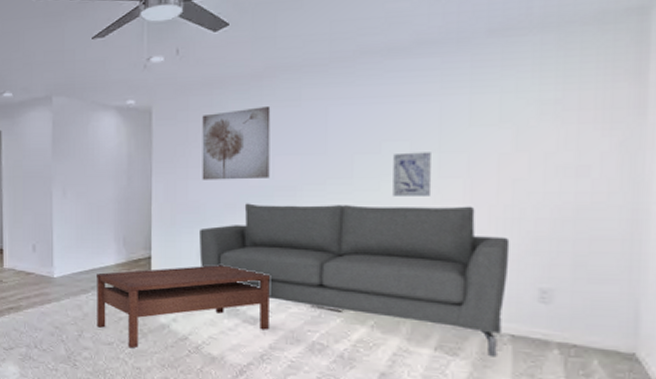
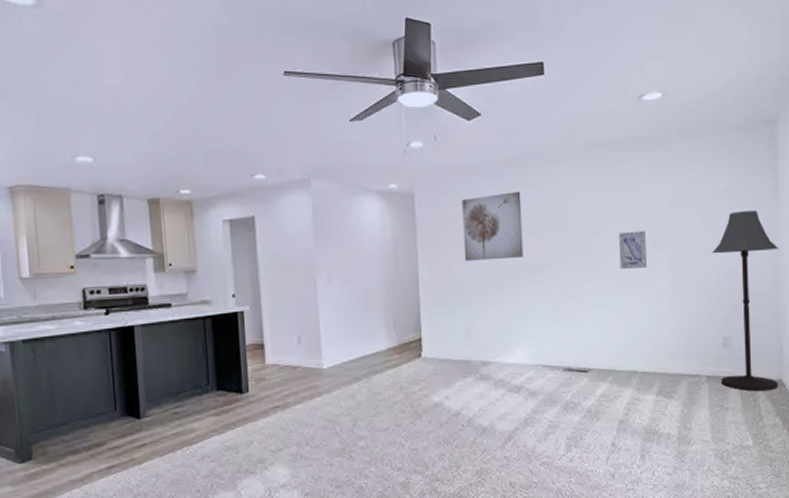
coffee table: present [97,265,270,348] -> none [368,340,531,430]
sofa: present [199,203,510,357] -> none [465,274,703,396]
floor lamp: none [529,127,643,367] -> present [712,210,779,392]

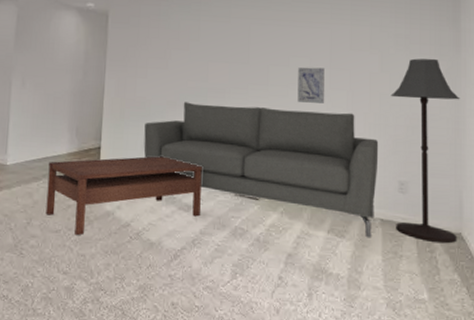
coffee table: none [368,340,531,430] -> present [46,156,202,235]
wall art: present [462,192,523,261] -> none [148,20,207,81]
sofa: none [465,274,703,396] -> present [143,102,379,238]

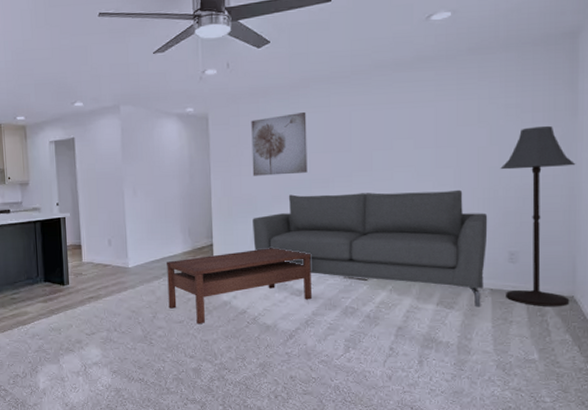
wall art: none [148,20,207,81] -> present [251,112,308,176]
wall art: present [297,67,325,103] -> none [402,147,431,184]

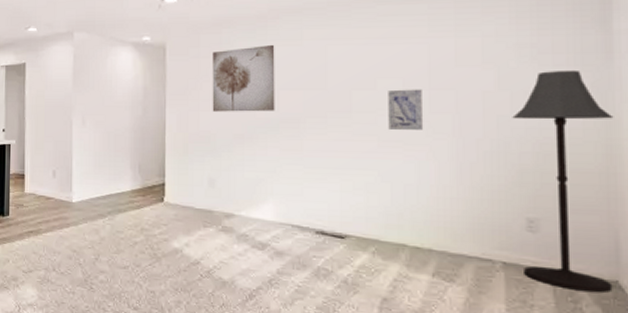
coffee table: present [167,248,312,323] -> none [113,192,276,272]
sofa: present [253,189,488,307] -> none [210,134,498,284]
wall art: none [402,147,431,184] -> present [388,89,424,130]

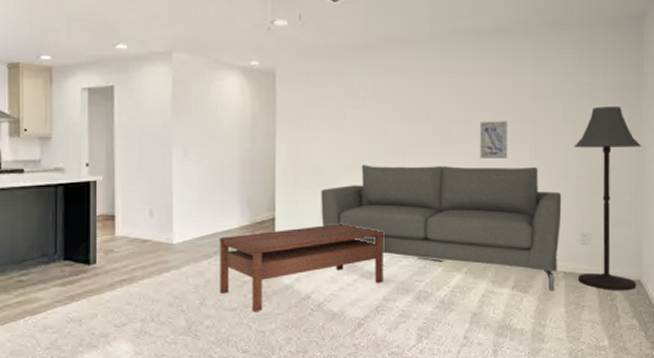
coffee table: none [113,192,276,272] -> present [219,224,383,311]
sofa: none [210,134,498,284] -> present [321,164,562,292]
wall art: present [212,45,275,112] -> none [323,75,383,143]

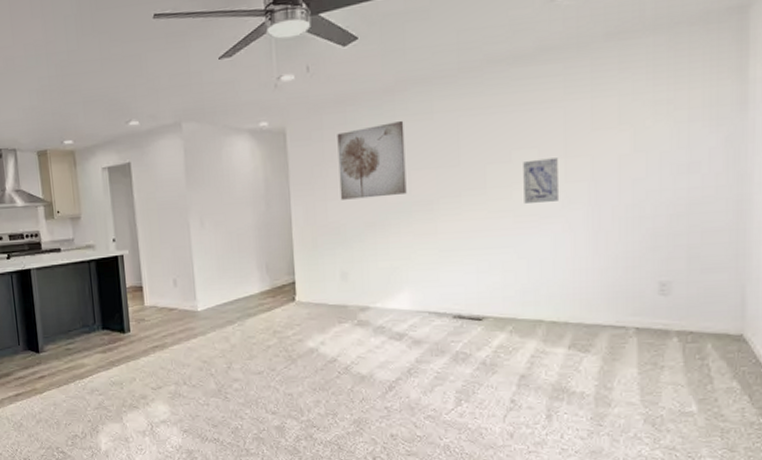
coffee table: present [219,224,383,311] -> none [242,284,414,374]
sofa: present [321,164,562,292] -> none [342,208,632,350]
wall art: none [323,75,383,143] -> present [337,121,407,200]
floor lamp: present [574,105,642,291] -> none [647,124,746,349]

